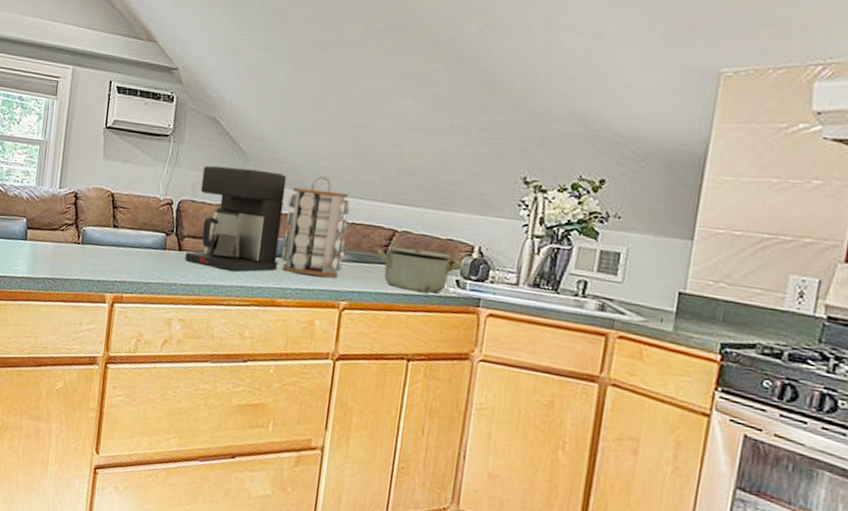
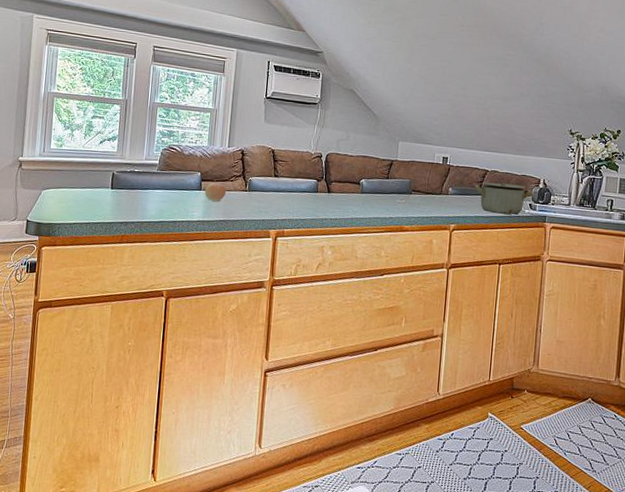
fruit: none [30,228,56,255] -> present [205,180,227,202]
coffee maker: present [184,165,287,272] -> none [333,126,408,207]
spice rack: present [281,175,350,279] -> none [406,132,455,208]

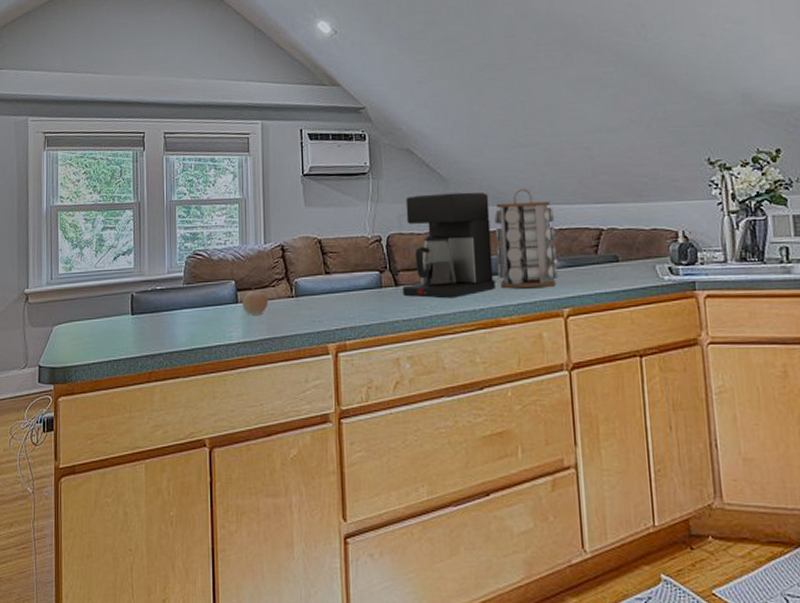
coffee maker: none [333,126,408,207] -> present [402,192,495,299]
spice rack: none [406,132,455,208] -> present [494,187,558,289]
cooking pot: present [474,182,533,215] -> none [587,243,670,286]

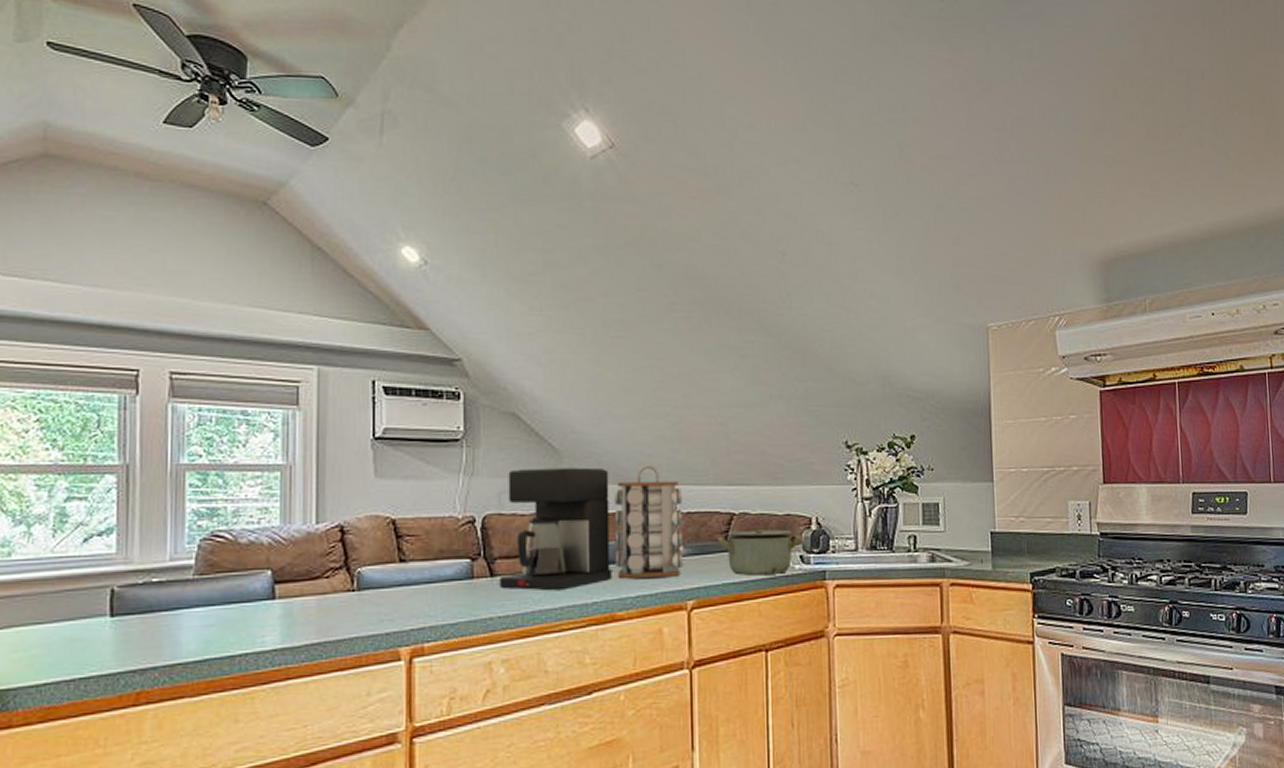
fruit: present [242,288,269,315] -> none [282,579,320,614]
cooking pot: none [587,243,670,286] -> present [716,529,803,575]

